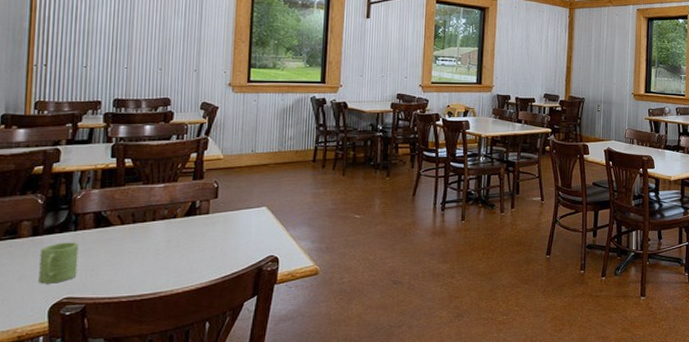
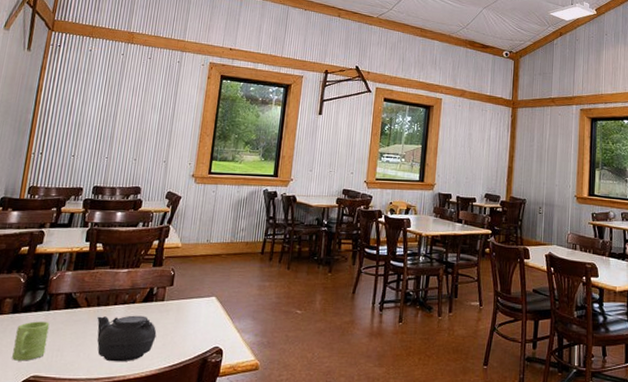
teapot: none [134,230,204,278] -> present [97,315,157,362]

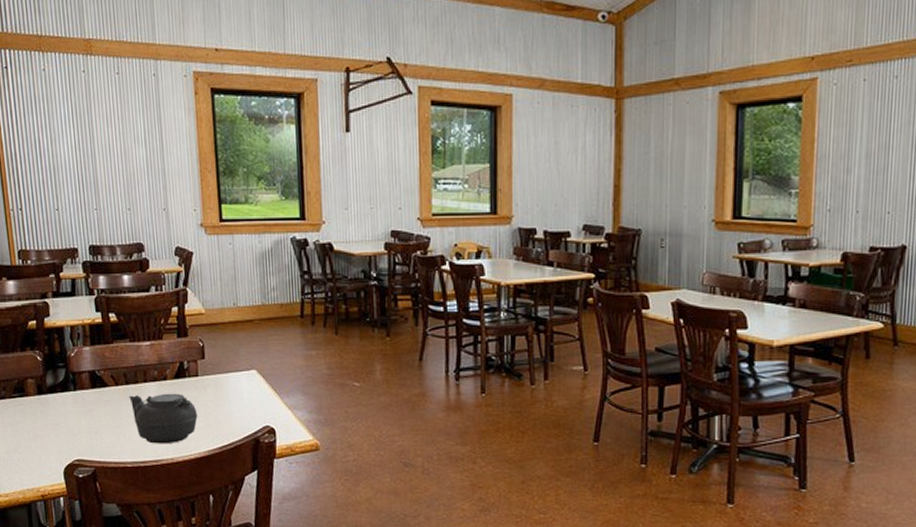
mug: present [12,321,50,361] -> none [47,402,83,445]

